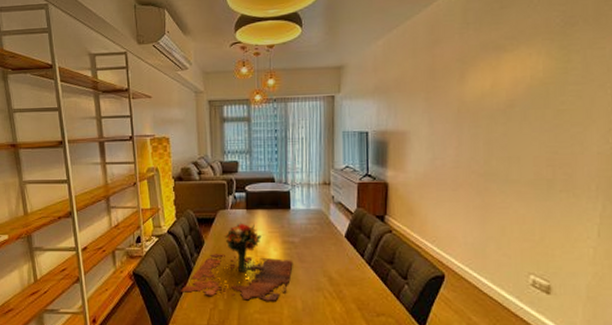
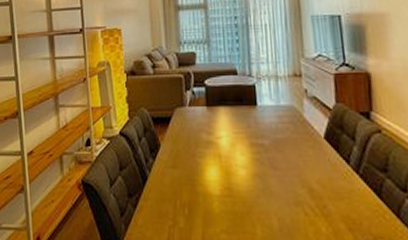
flower arrangement: present [181,222,293,301] -> none [135,122,264,218]

